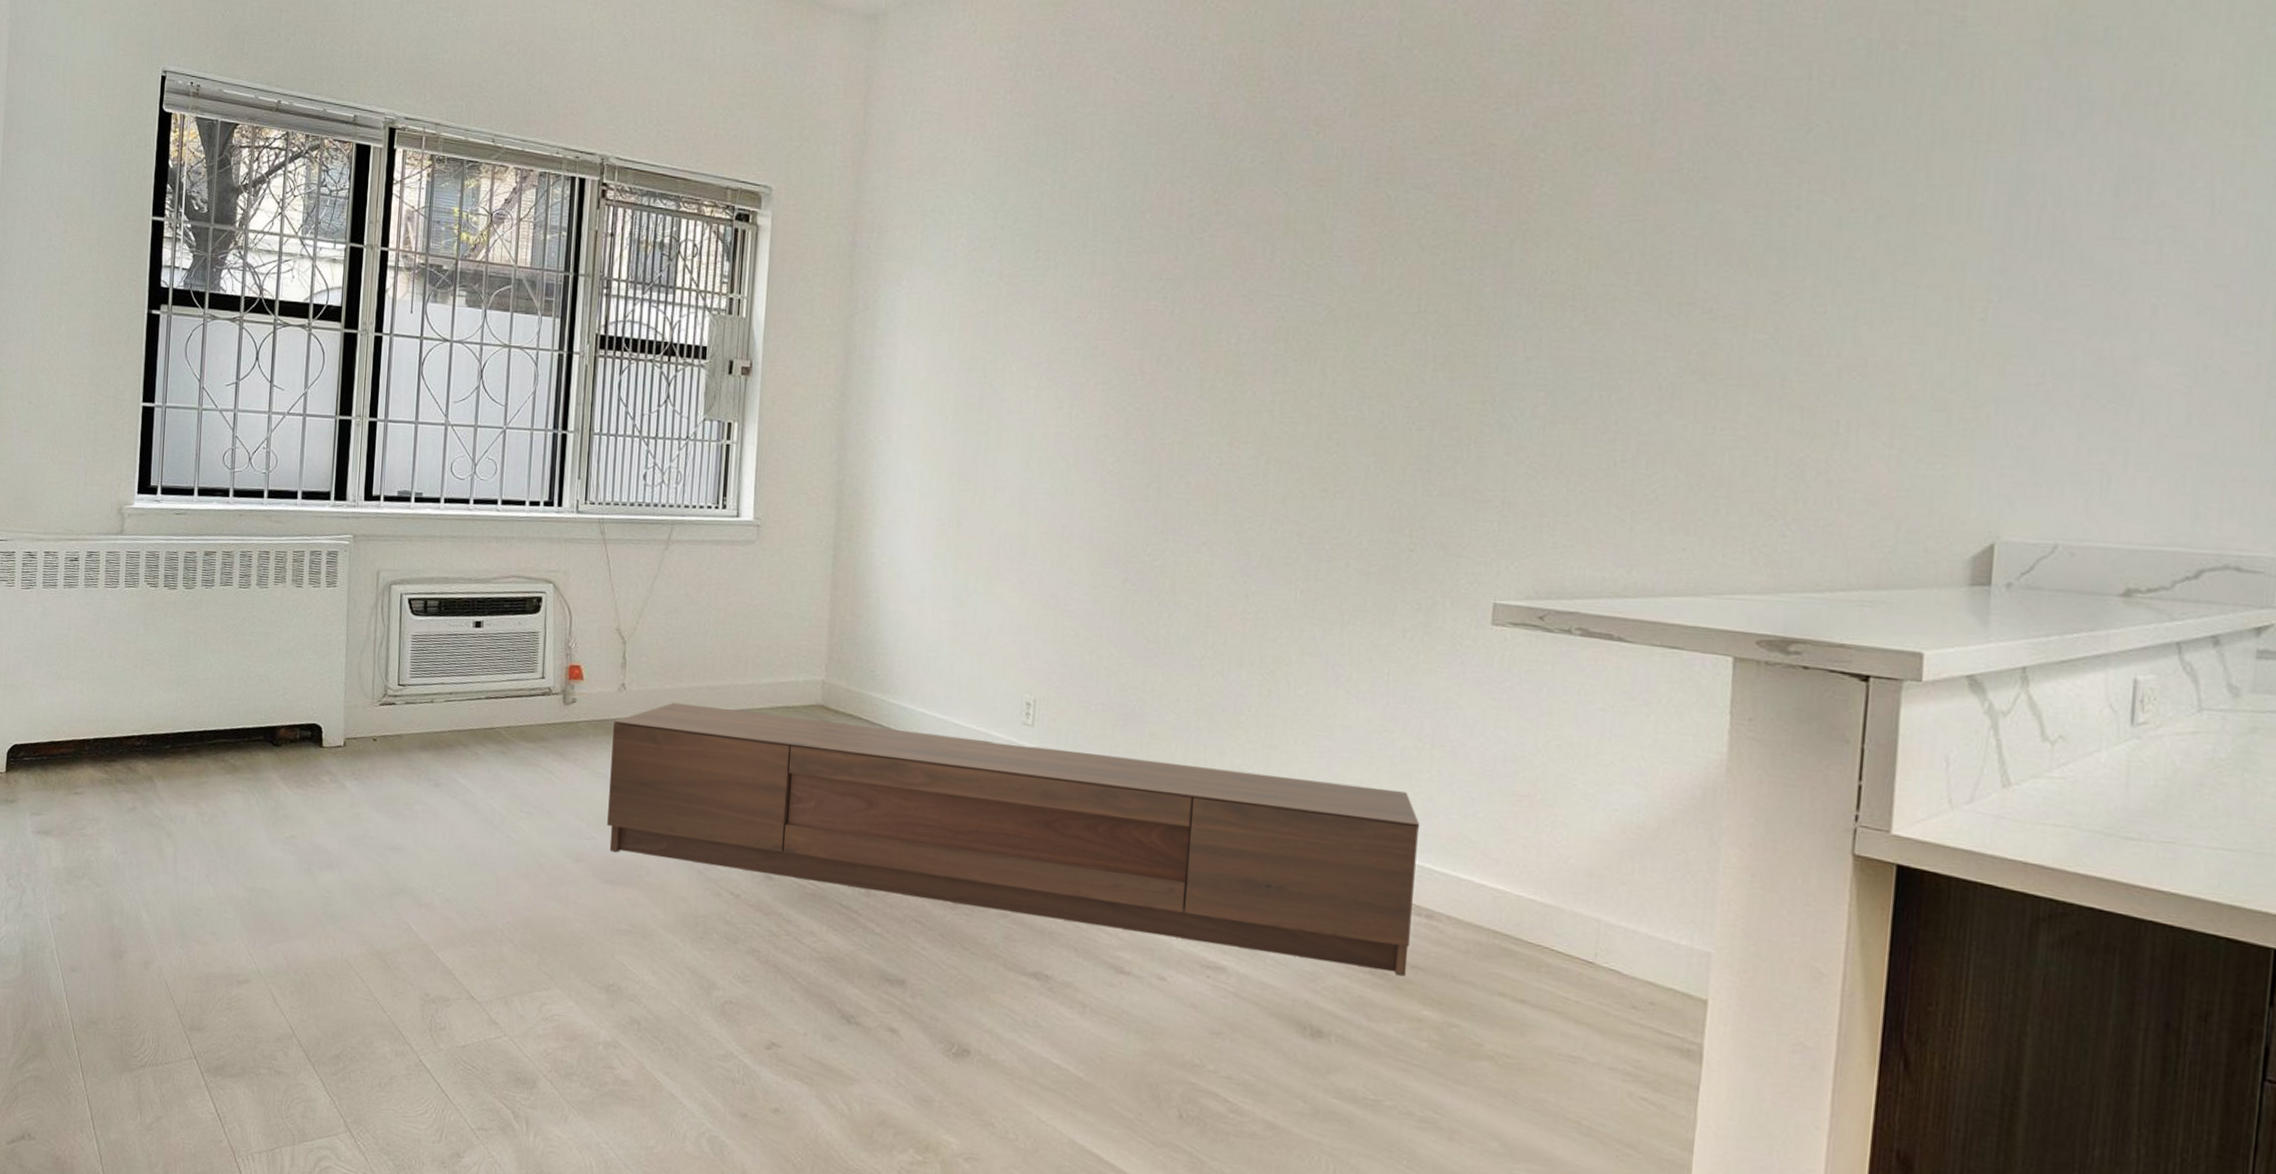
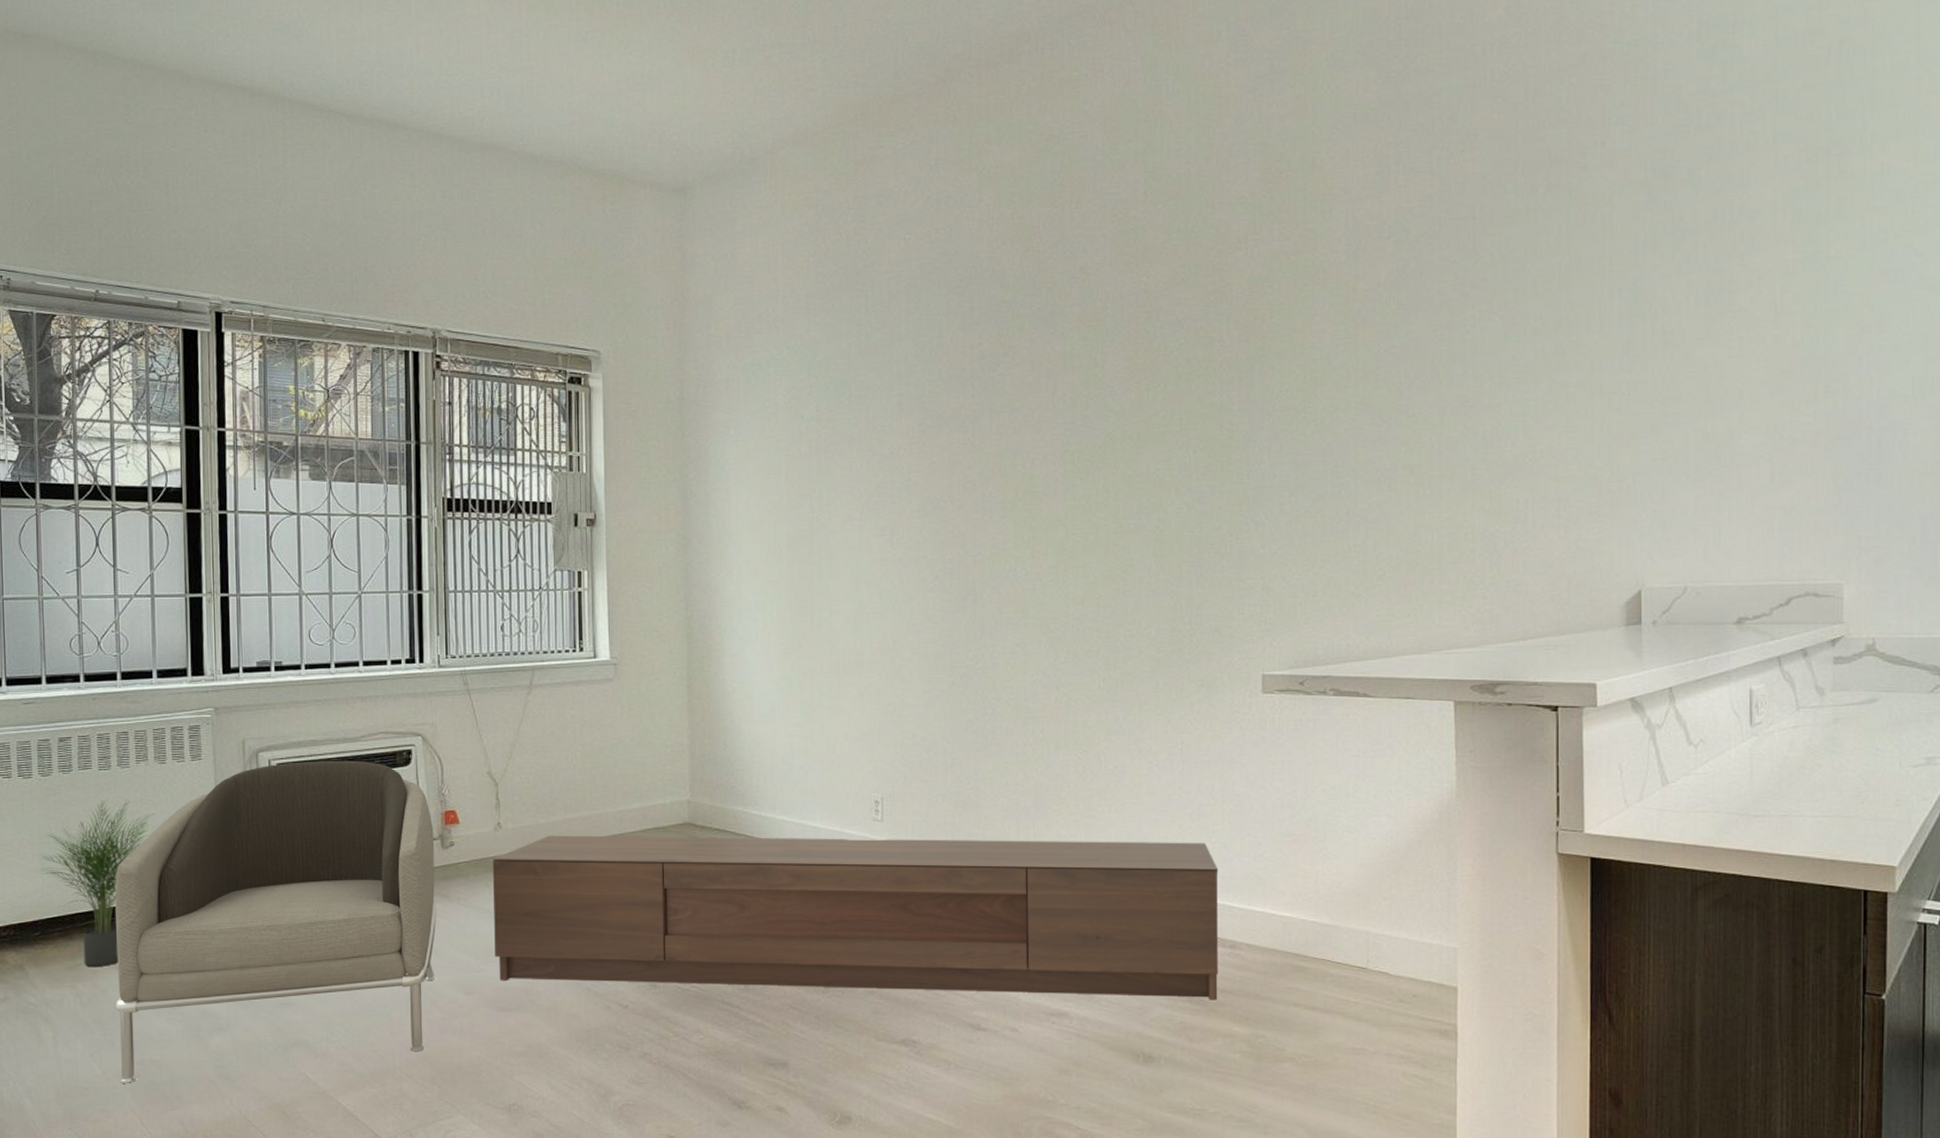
potted plant: none [176,618,289,788] -> present [39,800,156,966]
armchair: none [232,598,557,916] -> present [114,760,437,1083]

